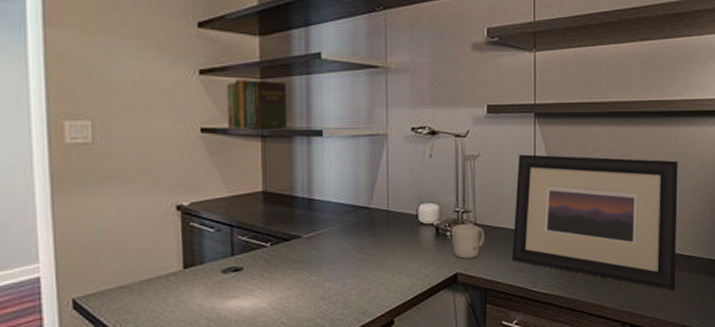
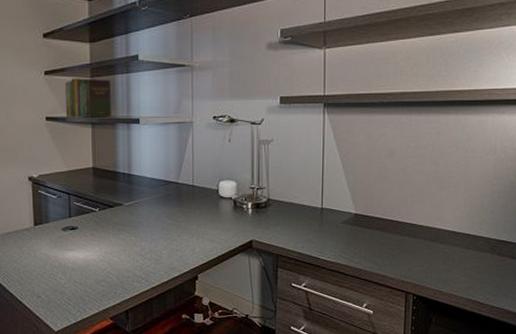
mug: present [452,224,484,259] -> none [248,199,276,228]
picture frame: present [512,154,678,290] -> none [302,140,466,266]

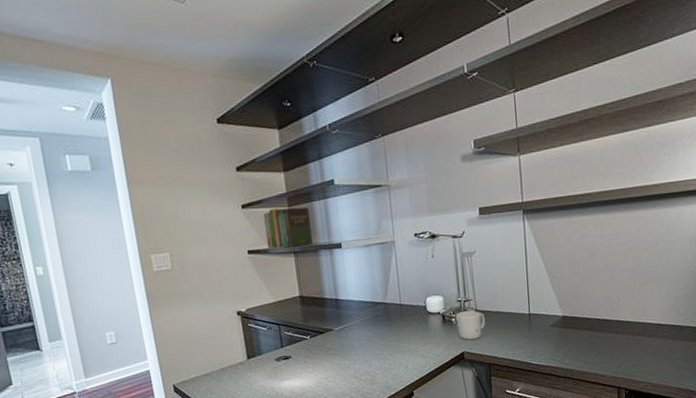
mug: none [248,199,276,228] -> present [456,310,485,340]

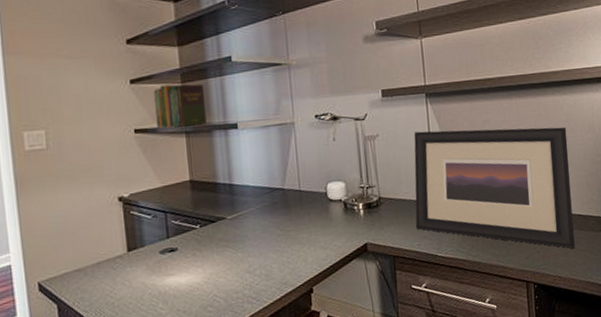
mug: present [456,310,485,340] -> none [359,198,389,230]
picture frame: none [510,240,669,358] -> present [413,127,575,249]

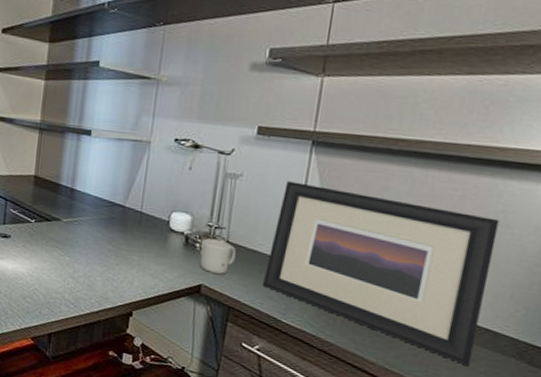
books: present [154,84,207,129] -> none [14,78,66,125]
mug: none [359,198,389,230] -> present [199,238,236,275]

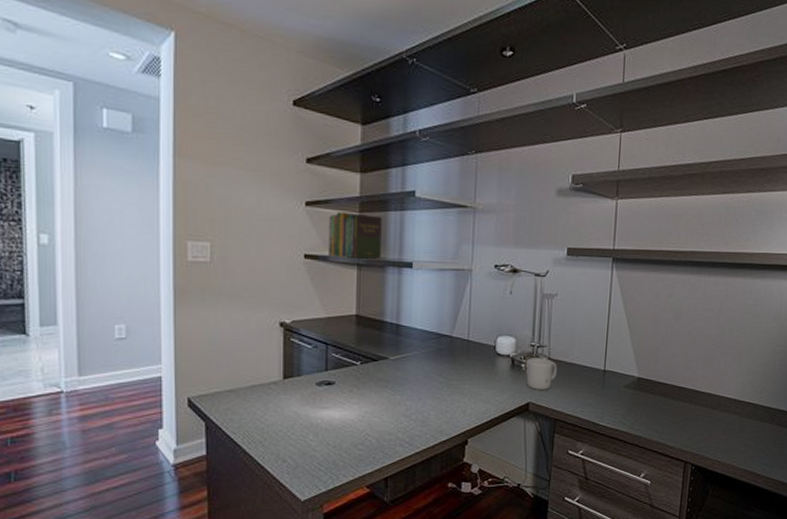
books: none [14,78,66,125] -> present [329,212,382,259]
picture frame: present [263,181,500,367] -> none [582,296,752,436]

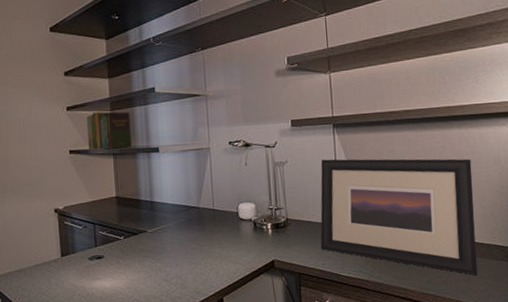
mug: present [526,358,557,390] -> none [267,219,296,248]
picture frame: none [582,296,752,436] -> present [320,158,478,276]

